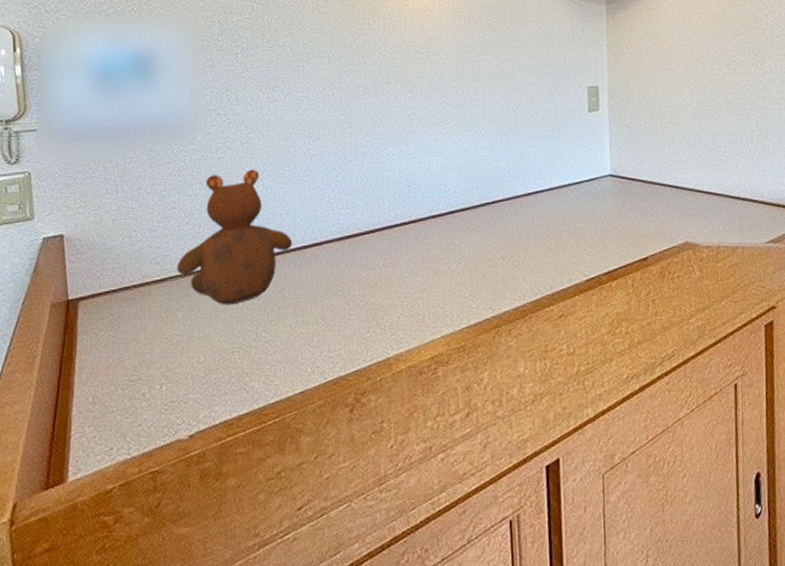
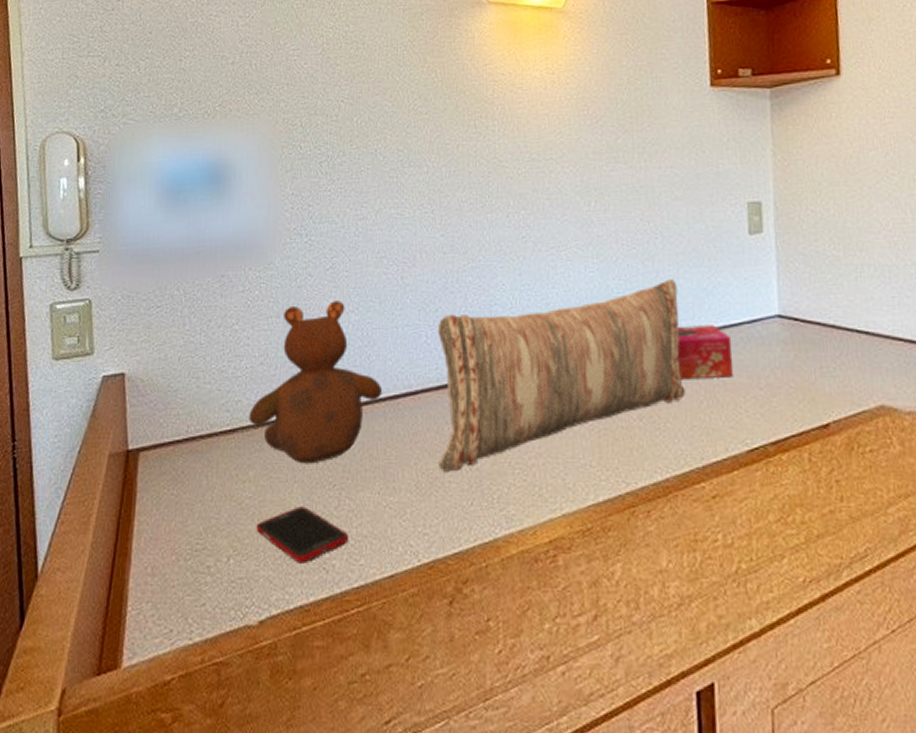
cell phone: none [185,340,265,387] -> present [256,506,348,564]
pillow: none [338,148,539,307] -> present [437,279,686,472]
tissue box: none [532,183,575,227] -> present [676,325,733,380]

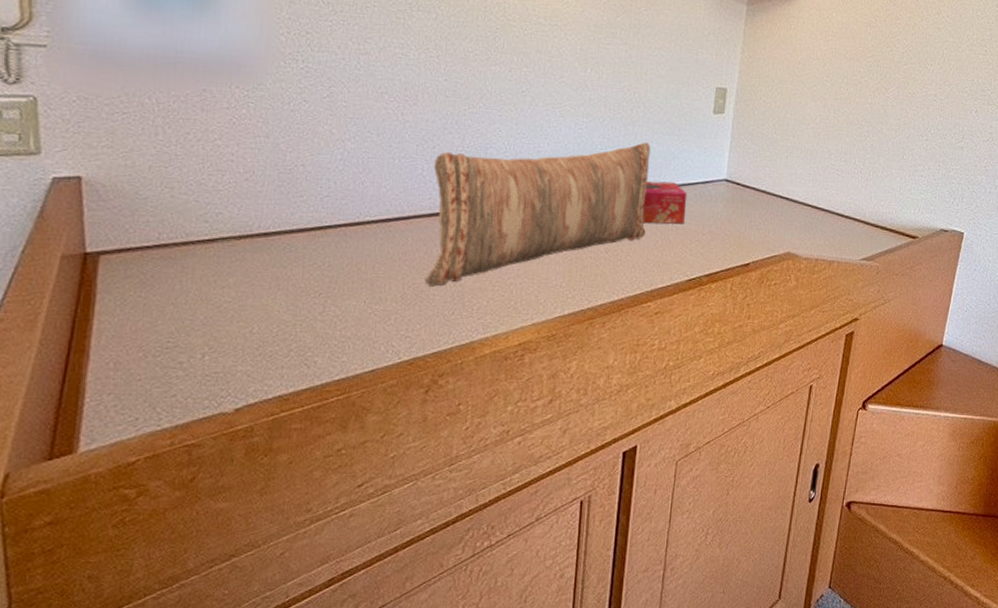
teddy bear: present [248,300,383,464] -> none [230,128,376,275]
cell phone: present [256,506,348,564] -> none [235,311,331,360]

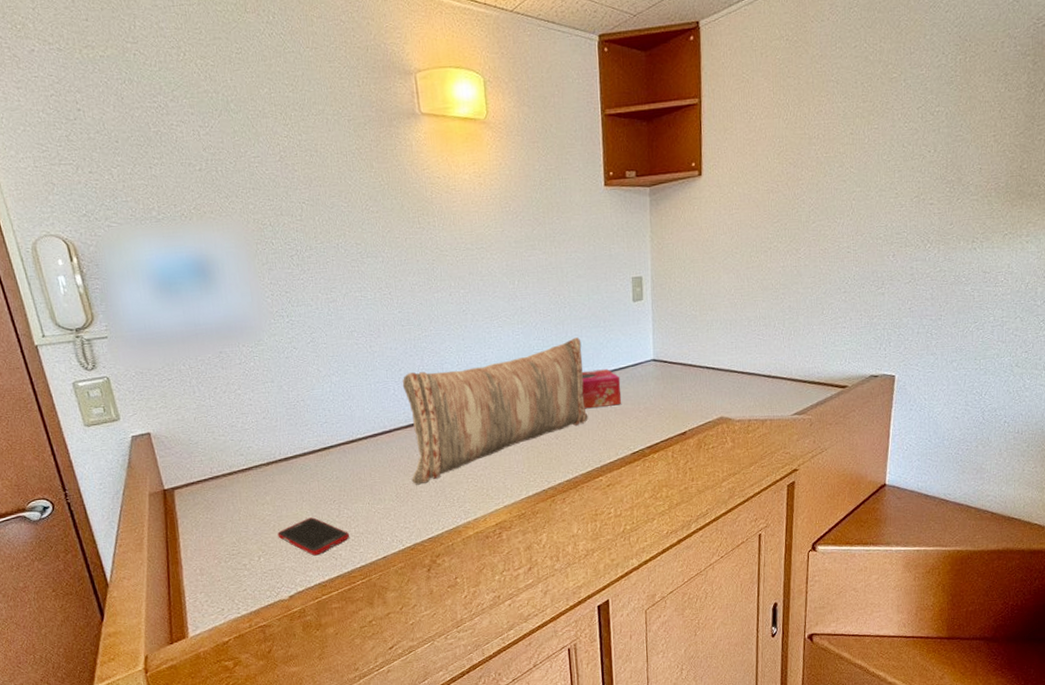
cell phone: none [235,311,331,360] -> present [277,517,349,556]

